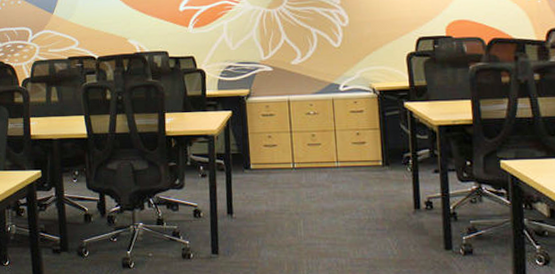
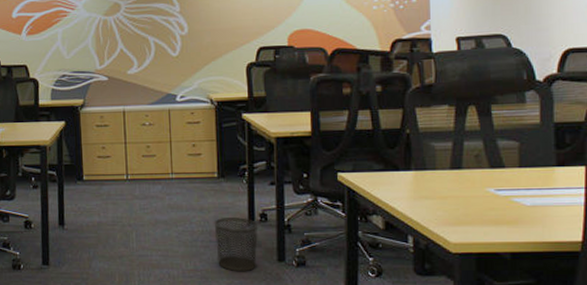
waste bin: none [380,204,424,261] -> present [214,216,258,272]

